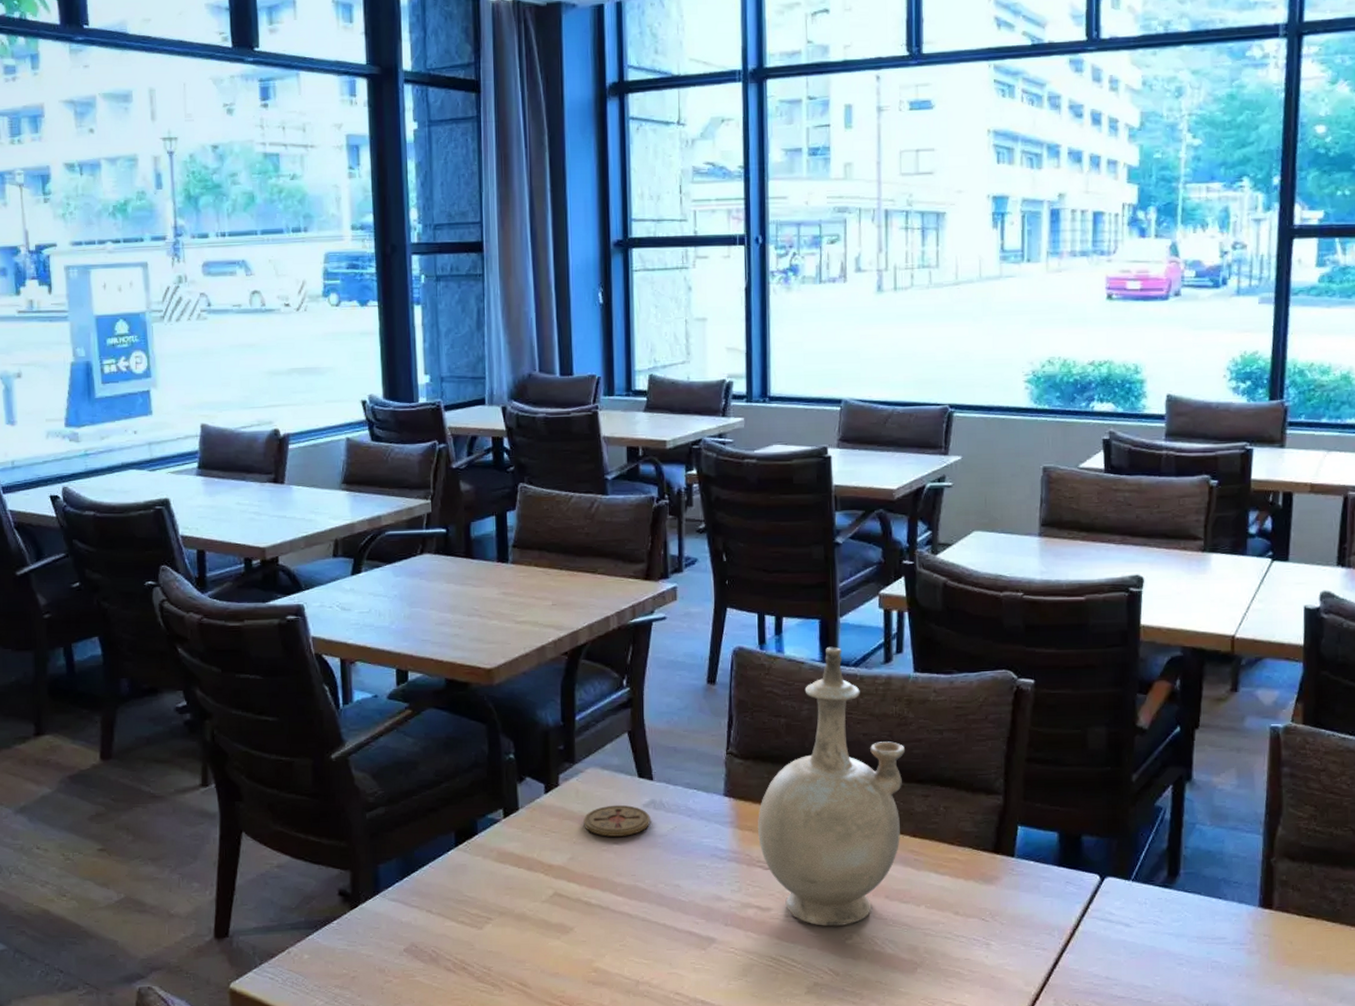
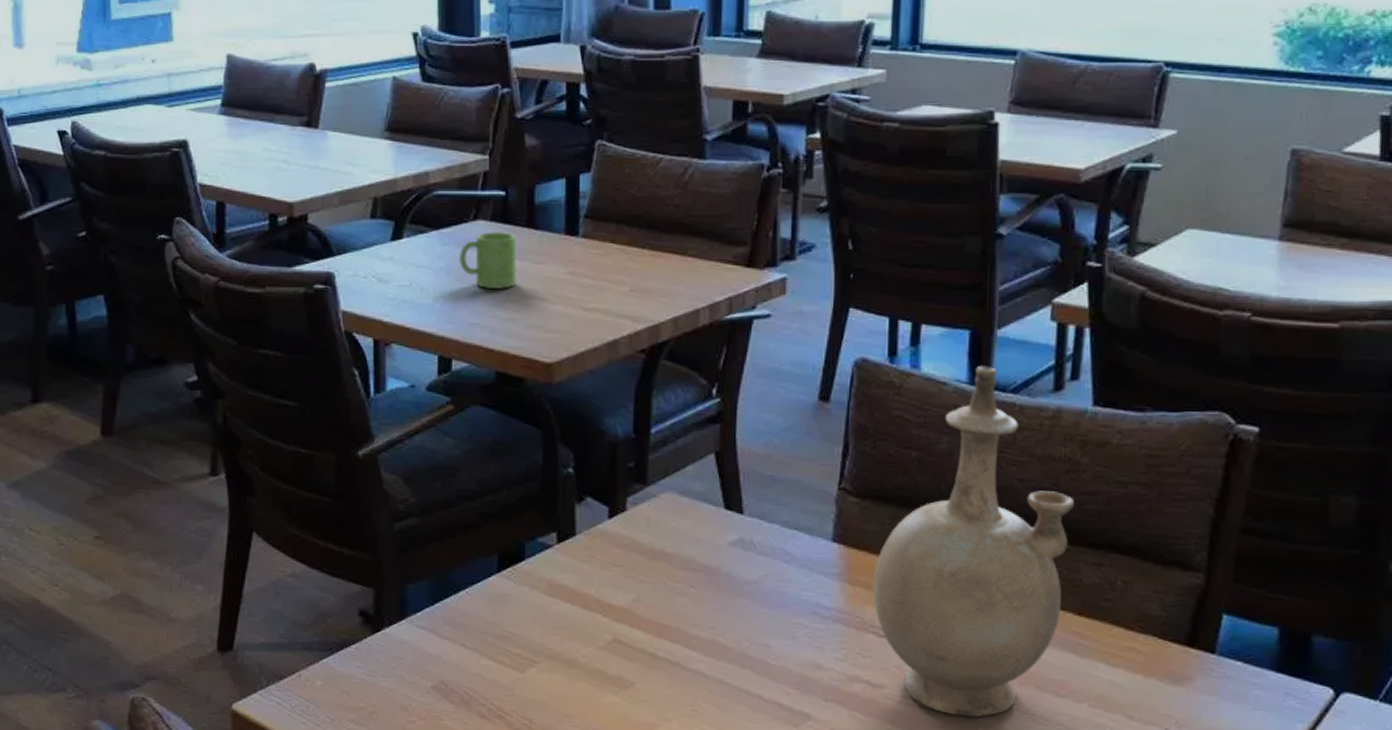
mug: none [409,562,459,611] -> present [458,231,517,290]
coaster: present [583,804,651,837] -> none [654,539,737,579]

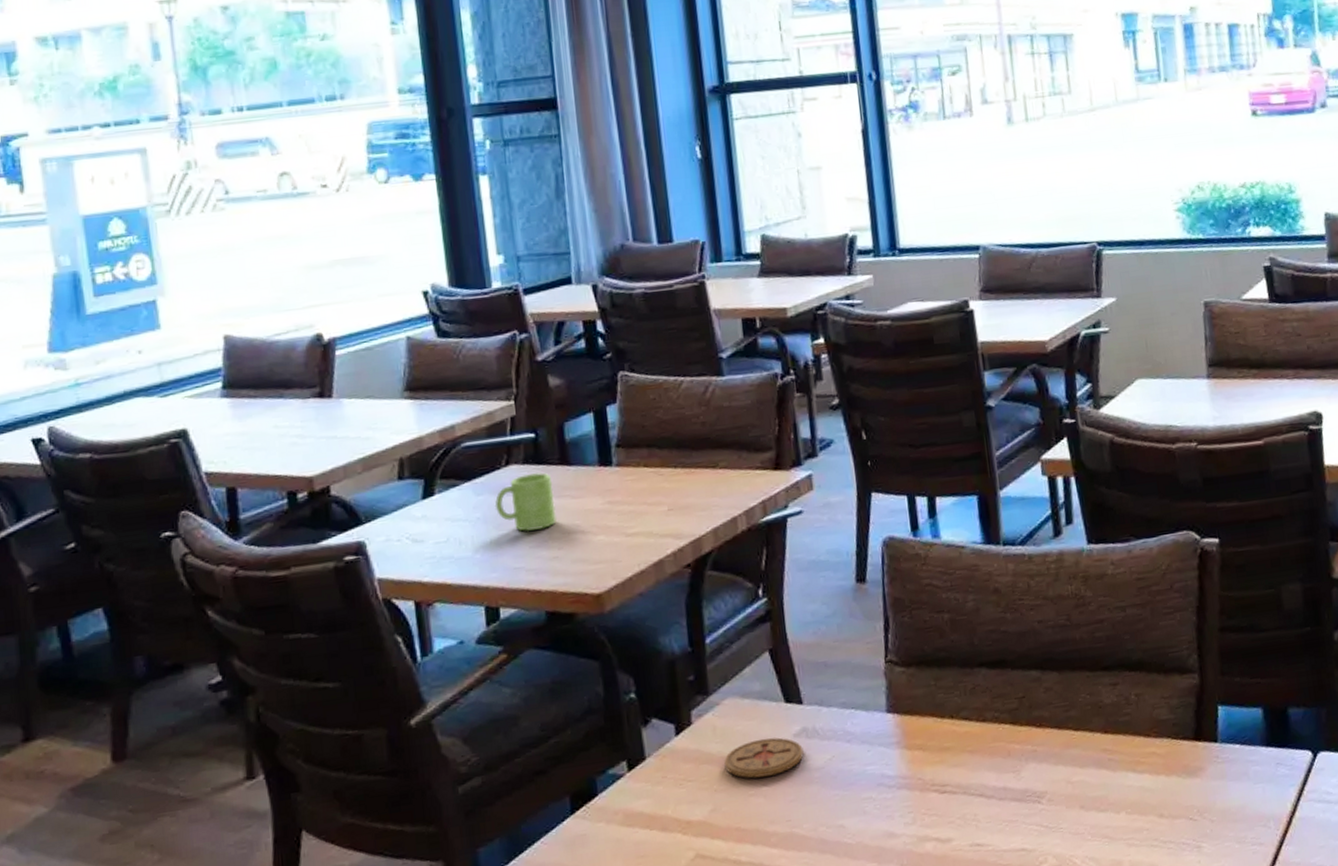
coaster: none [654,539,737,579] -> present [724,737,804,779]
vase: present [873,365,1075,717] -> none [927,524,1091,852]

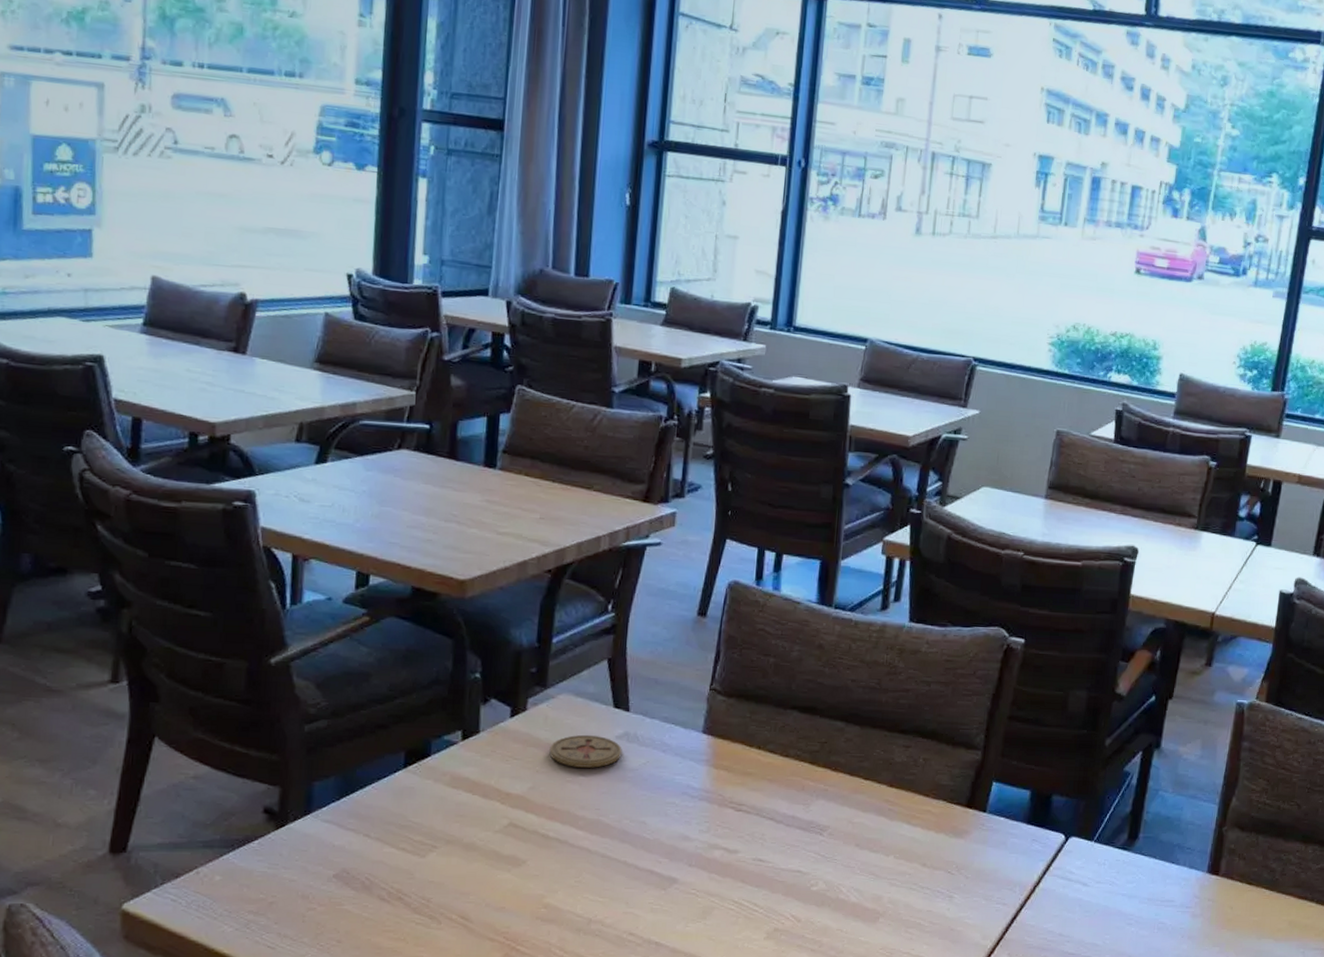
mug: present [494,472,556,532] -> none [381,460,439,513]

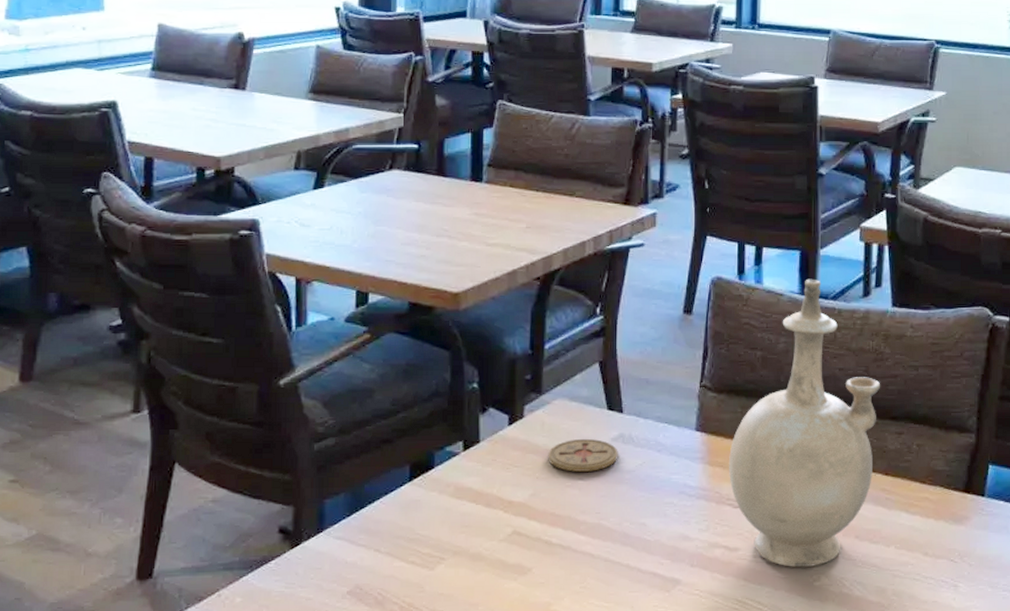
vase: none [733,588,892,873] -> present [729,278,881,568]

